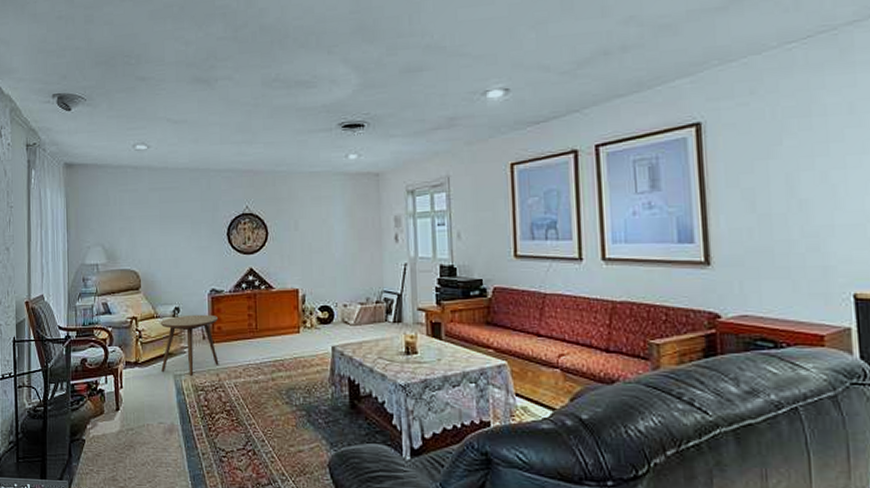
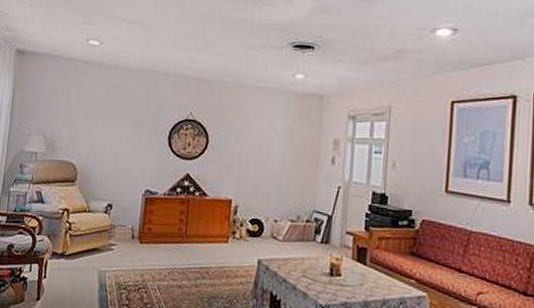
side table: present [160,314,219,376] -> none [87,212,149,274]

